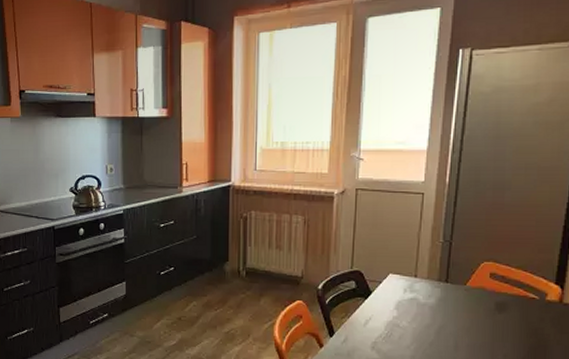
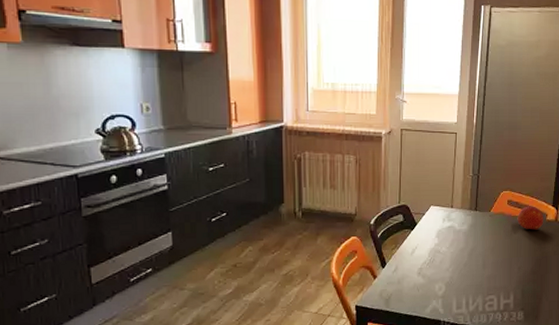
fruit: none [503,281,542,312] -> present [517,206,544,230]

